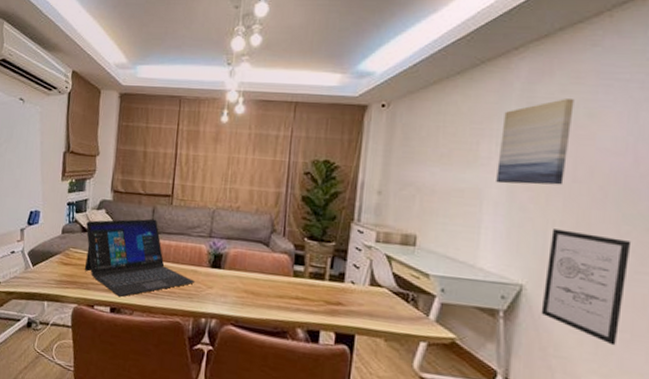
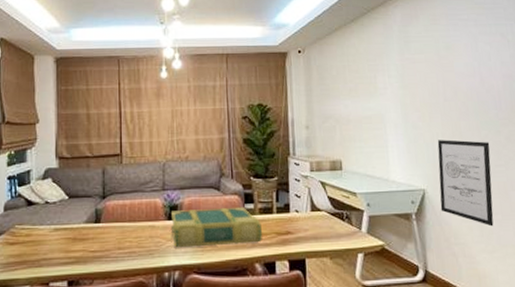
laptop: present [84,218,195,297] -> none [31,180,154,267]
book: none [213,259,311,307] -> present [171,206,263,248]
wall art: present [496,99,574,185] -> none [390,36,439,108]

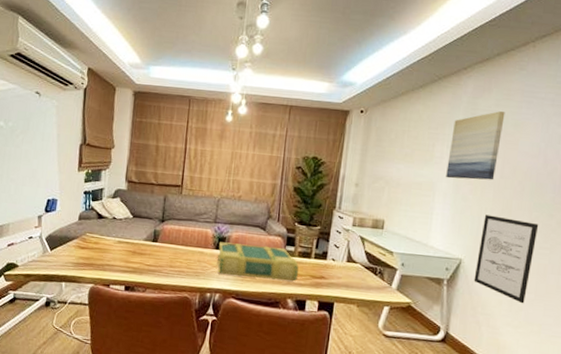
wall art: none [390,36,439,108] -> present [446,111,505,180]

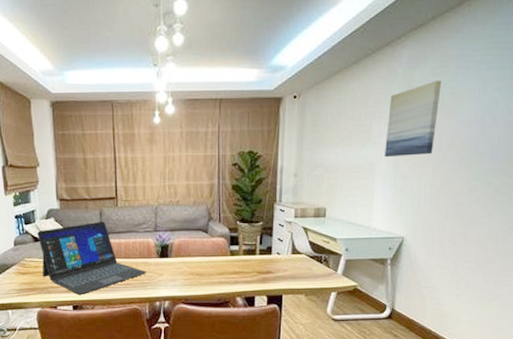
laptop: none [100,206,202,276] -> present [37,221,147,295]
book: present [217,242,299,281] -> none [163,248,246,282]
wall art: present [473,215,539,304] -> none [416,190,478,273]

